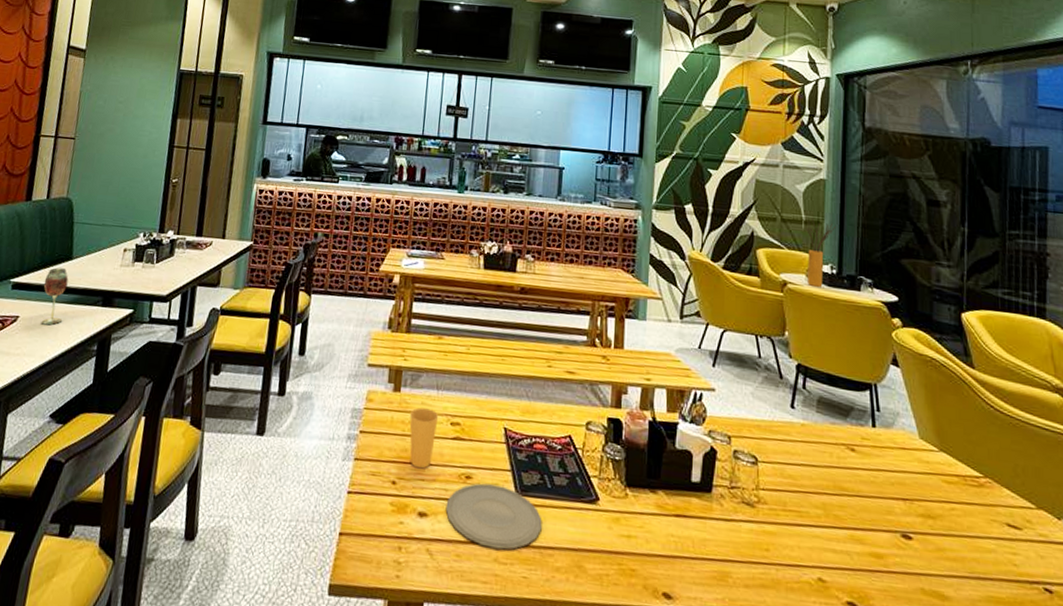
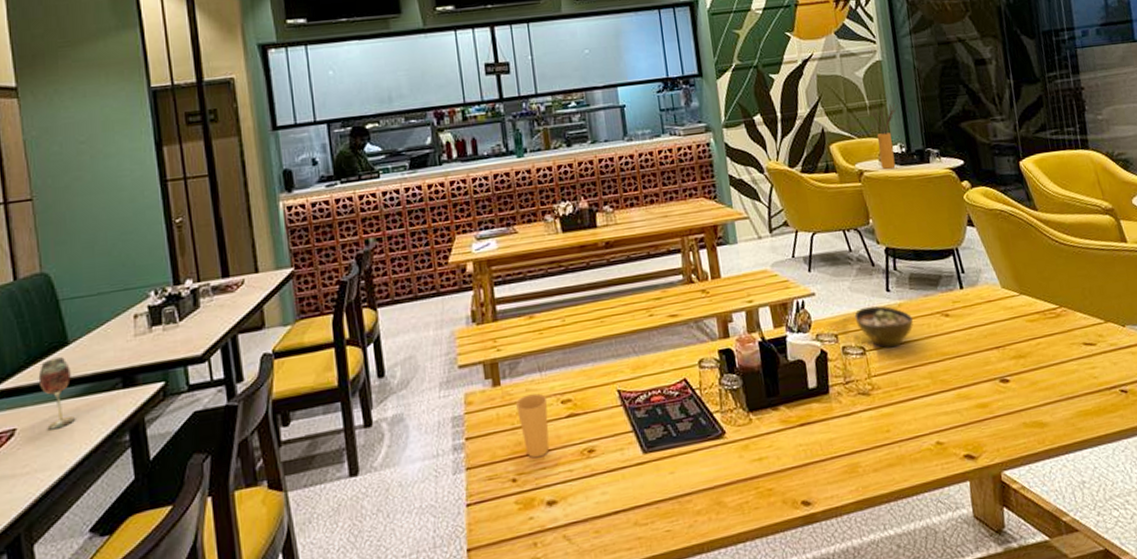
plate: present [445,483,542,550] -> none [574,449,676,515]
bowl: none [752,416,815,467] -> present [854,305,914,348]

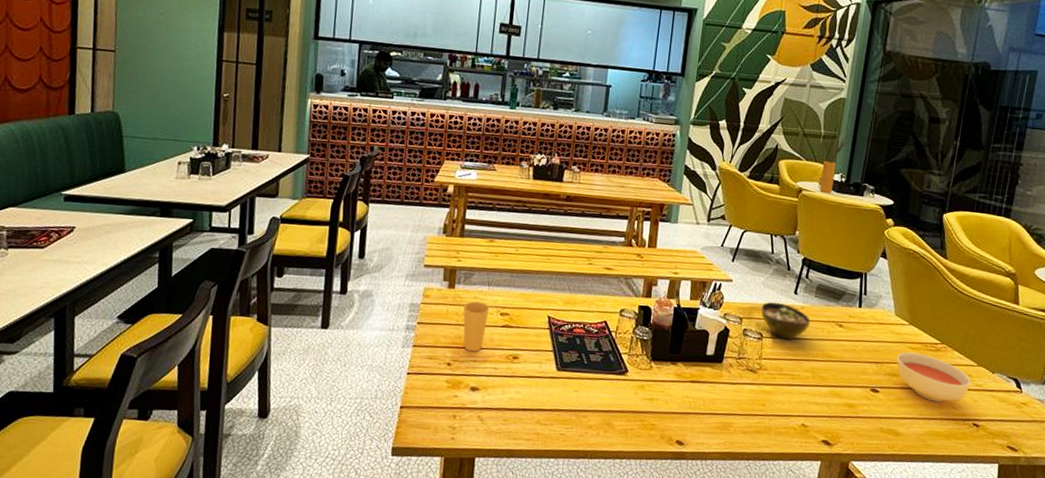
wineglass: present [38,357,75,430] -> none [97,180,123,235]
bowl: none [1017,324,1104,377] -> present [896,352,971,402]

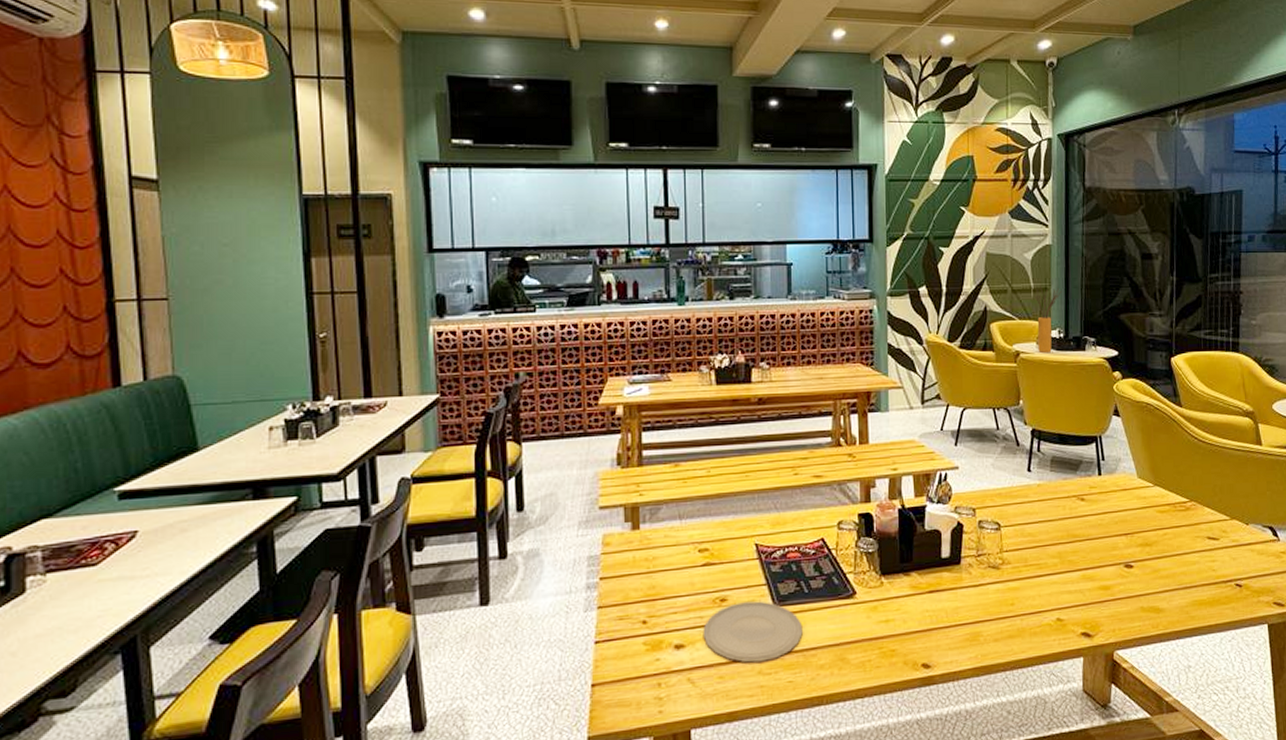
cup: present [463,301,490,352] -> none [654,540,685,603]
plate: none [495,362,579,414] -> present [703,601,803,663]
bowl: present [760,301,811,341] -> none [994,484,1050,526]
bowl: present [896,352,971,402] -> none [1147,516,1226,567]

